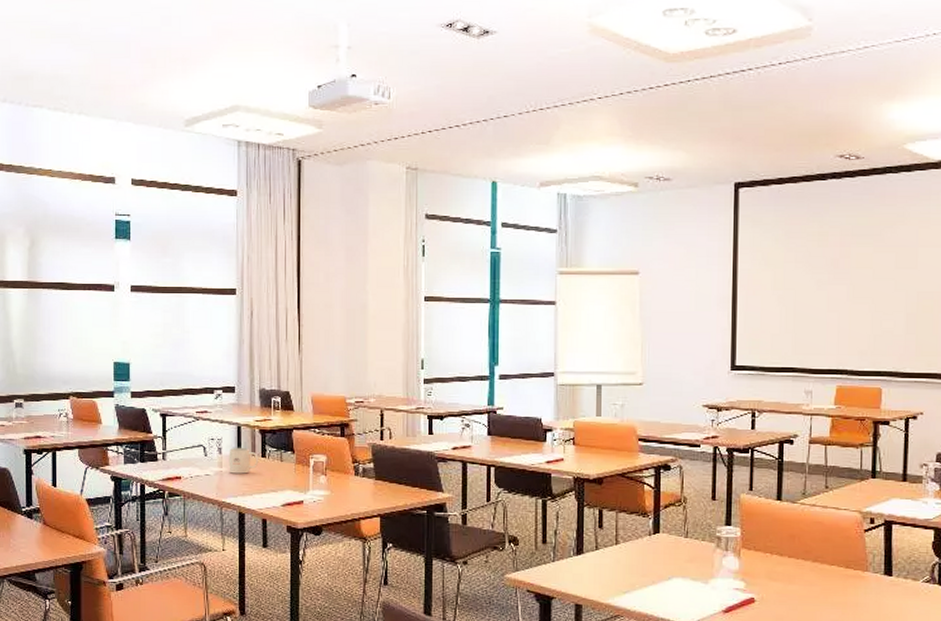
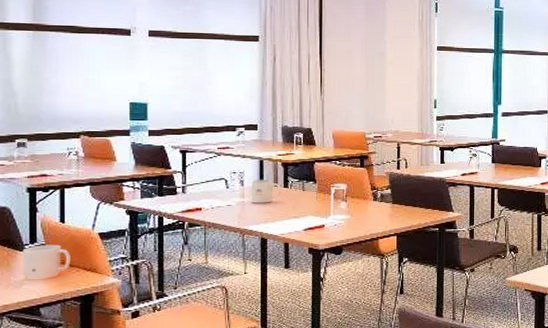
mug: none [20,508,62,545] -> present [22,244,71,281]

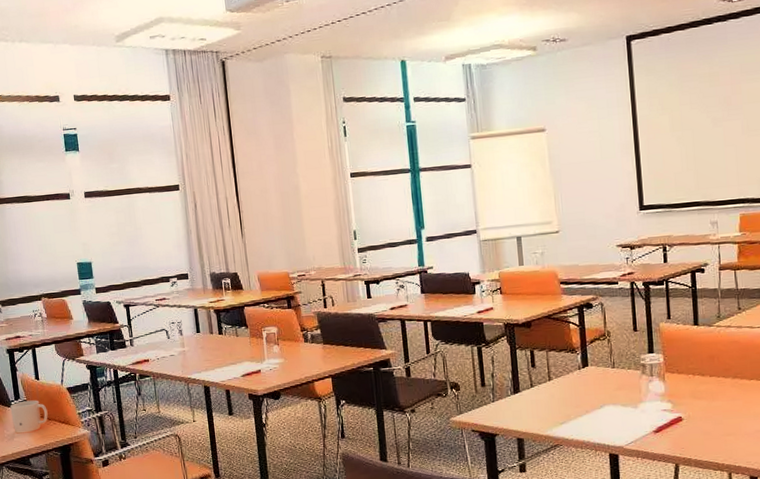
mug: present [251,179,281,203] -> none [189,327,217,352]

